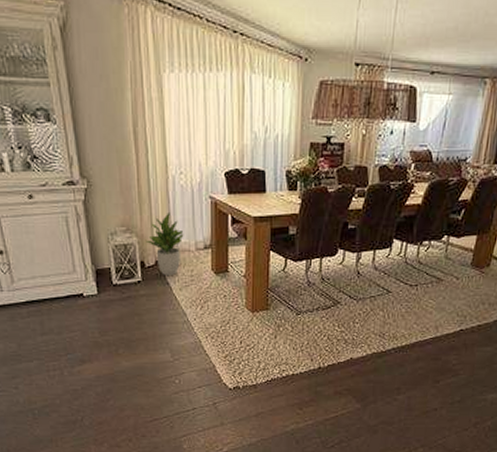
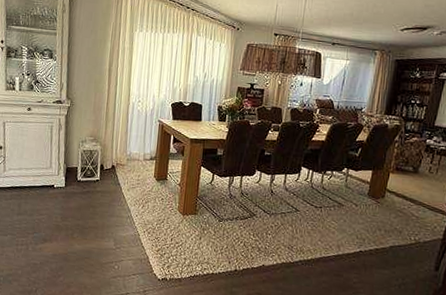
potted plant: present [145,213,184,276] -> none [106,129,136,179]

